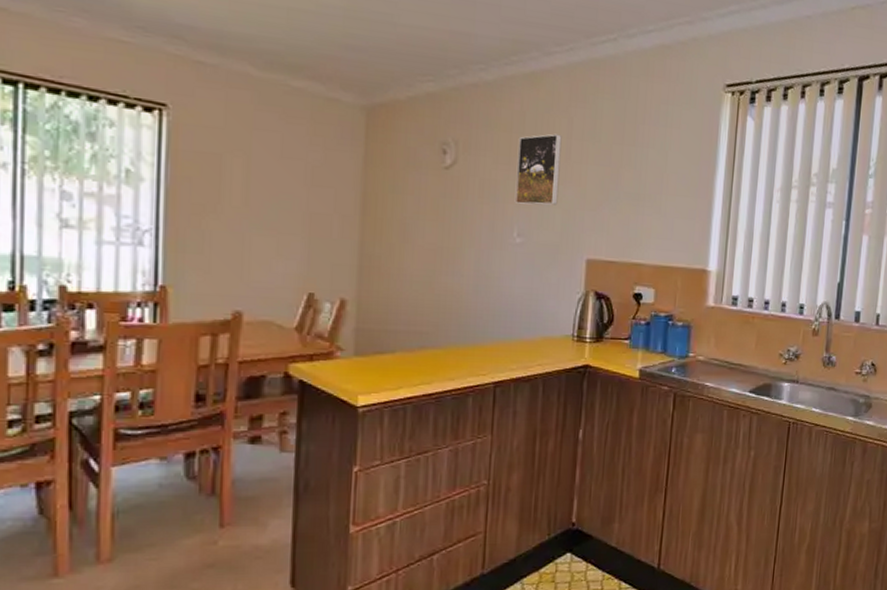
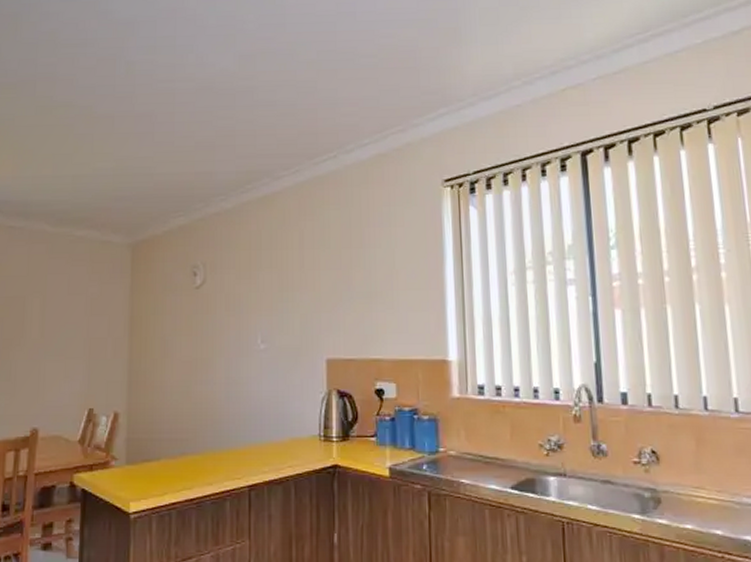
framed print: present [514,133,562,206] -> none [257,246,296,314]

